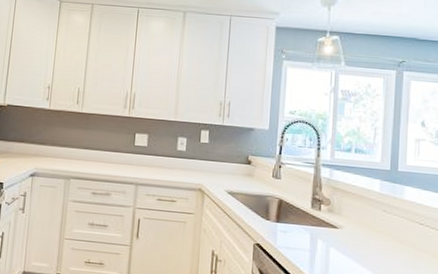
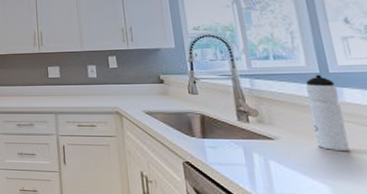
water bottle: none [372,171,400,243] -> present [305,74,350,151]

